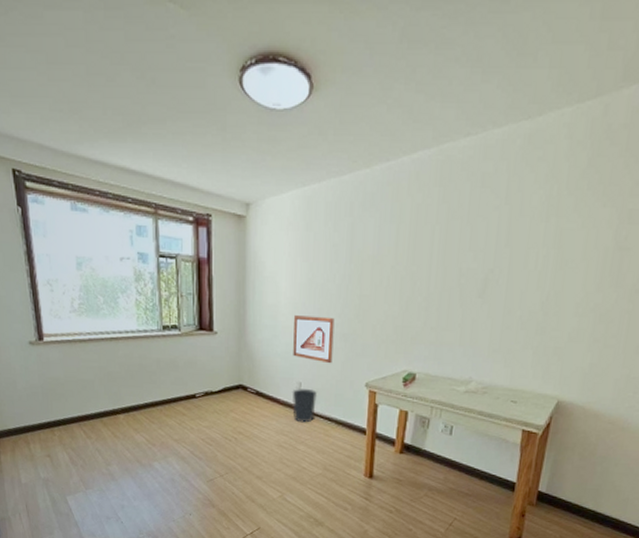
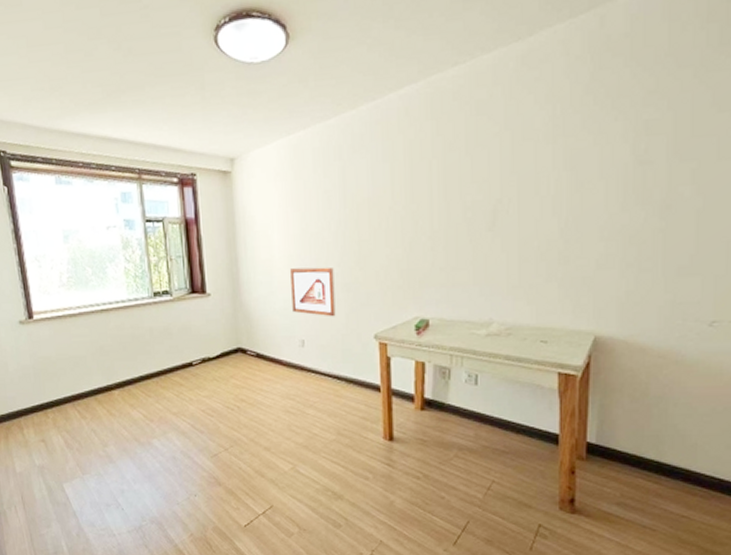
wastebasket: present [292,389,317,423] -> none [295,346,322,384]

